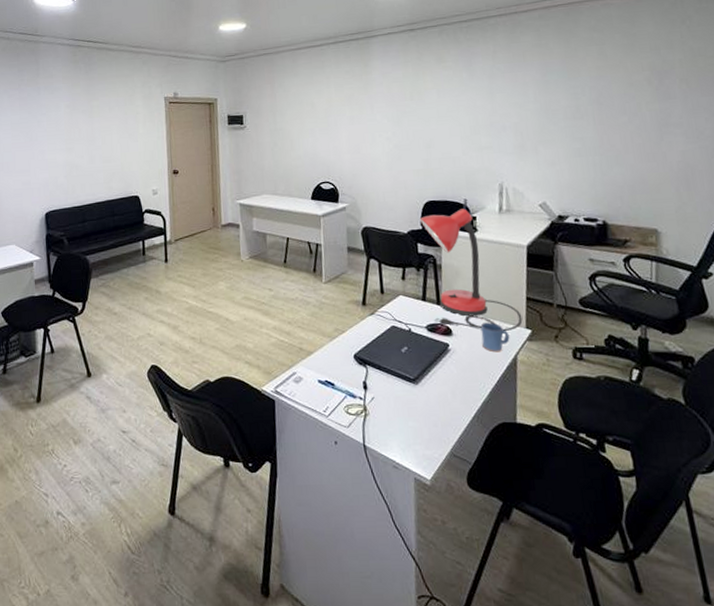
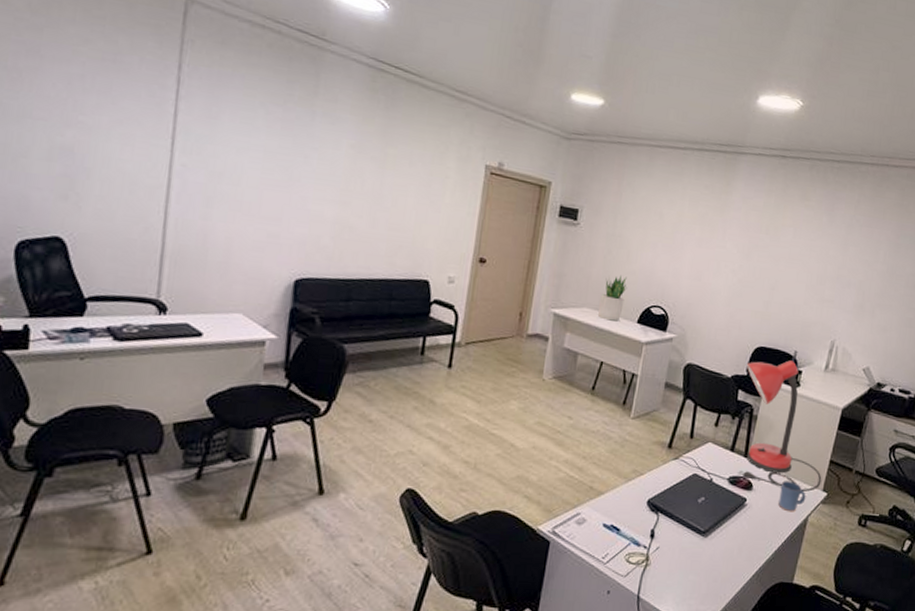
planter: none [275,161,297,202] -> present [598,275,627,322]

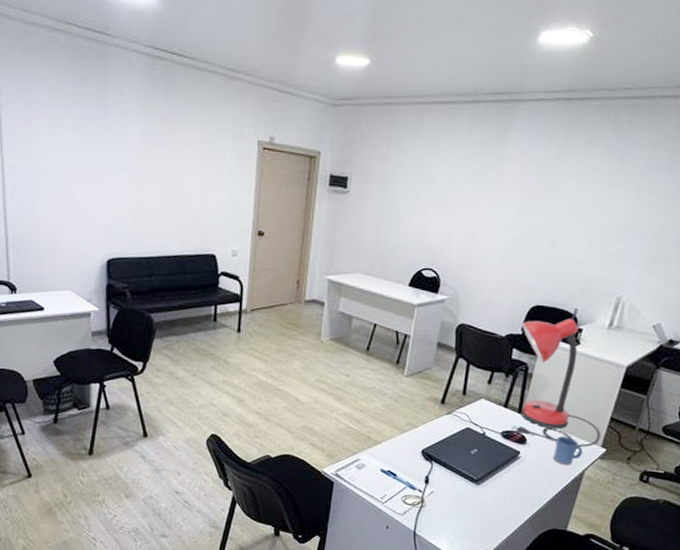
planter: present [598,275,627,322] -> none [370,239,398,285]

